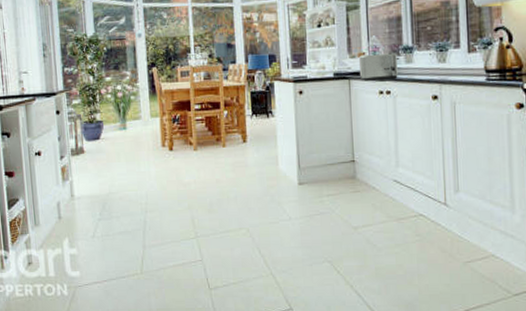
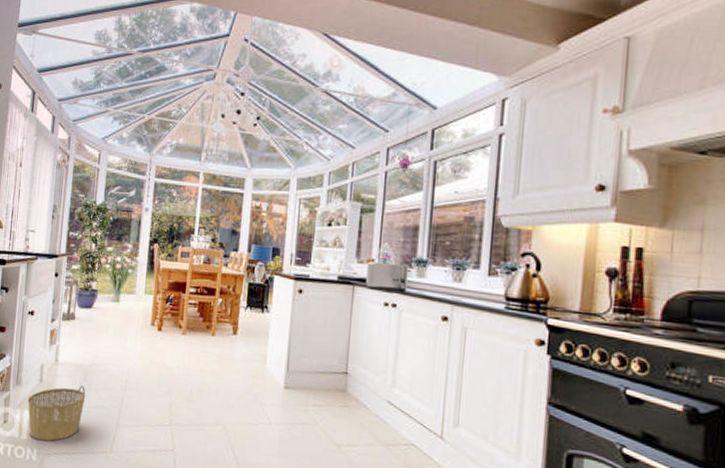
basket: none [49,215,108,275] -> present [27,385,86,442]

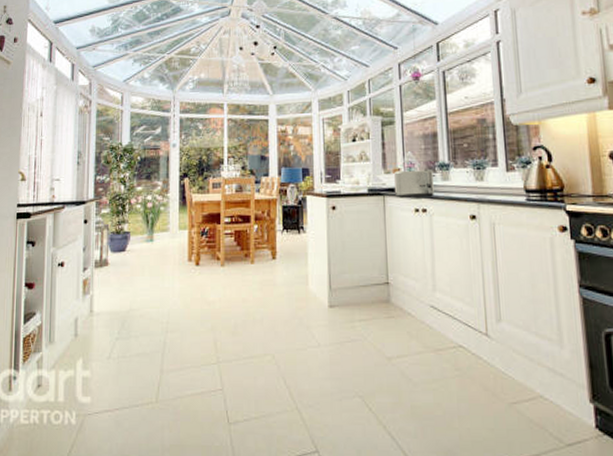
basket: present [27,385,86,442] -> none [62,333,125,401]

